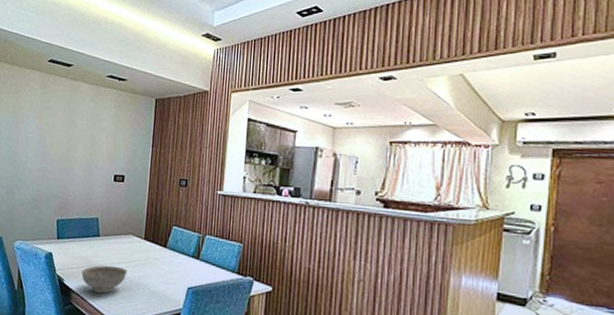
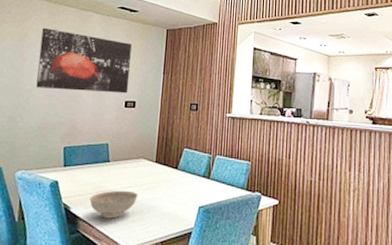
wall art: none [30,98,120,167] -> present [36,27,132,94]

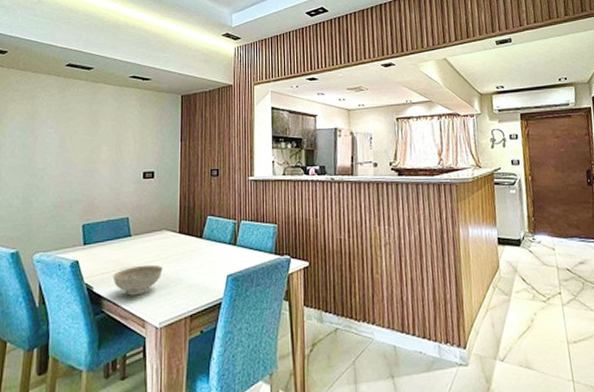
wall art: present [36,27,132,94] -> none [50,103,146,166]

